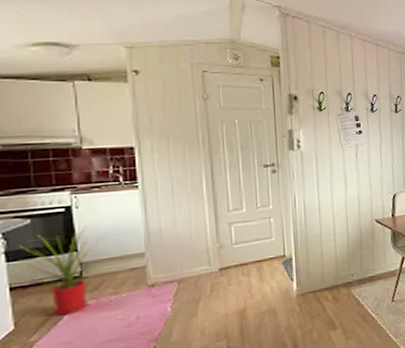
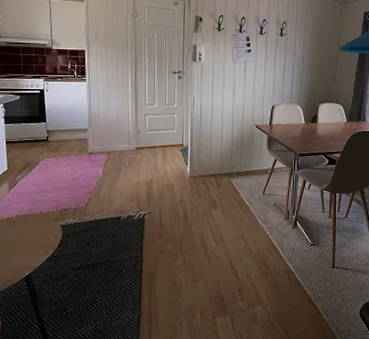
house plant: present [19,227,98,316] -> none [12,105,59,165]

